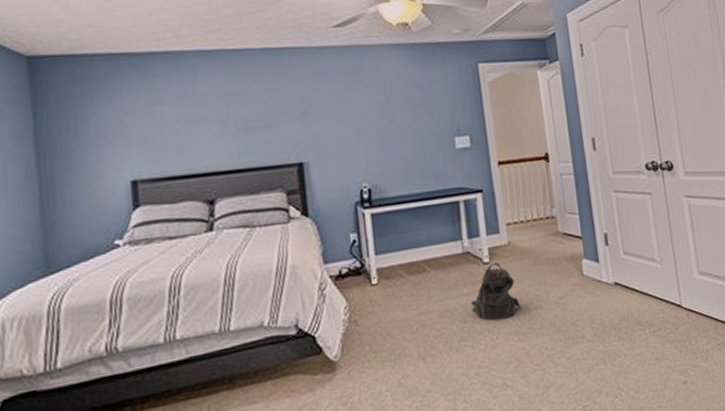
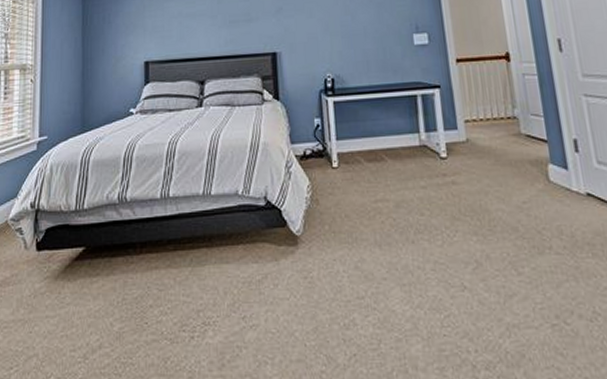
backpack: present [471,262,521,320] -> none [428,158,480,216]

